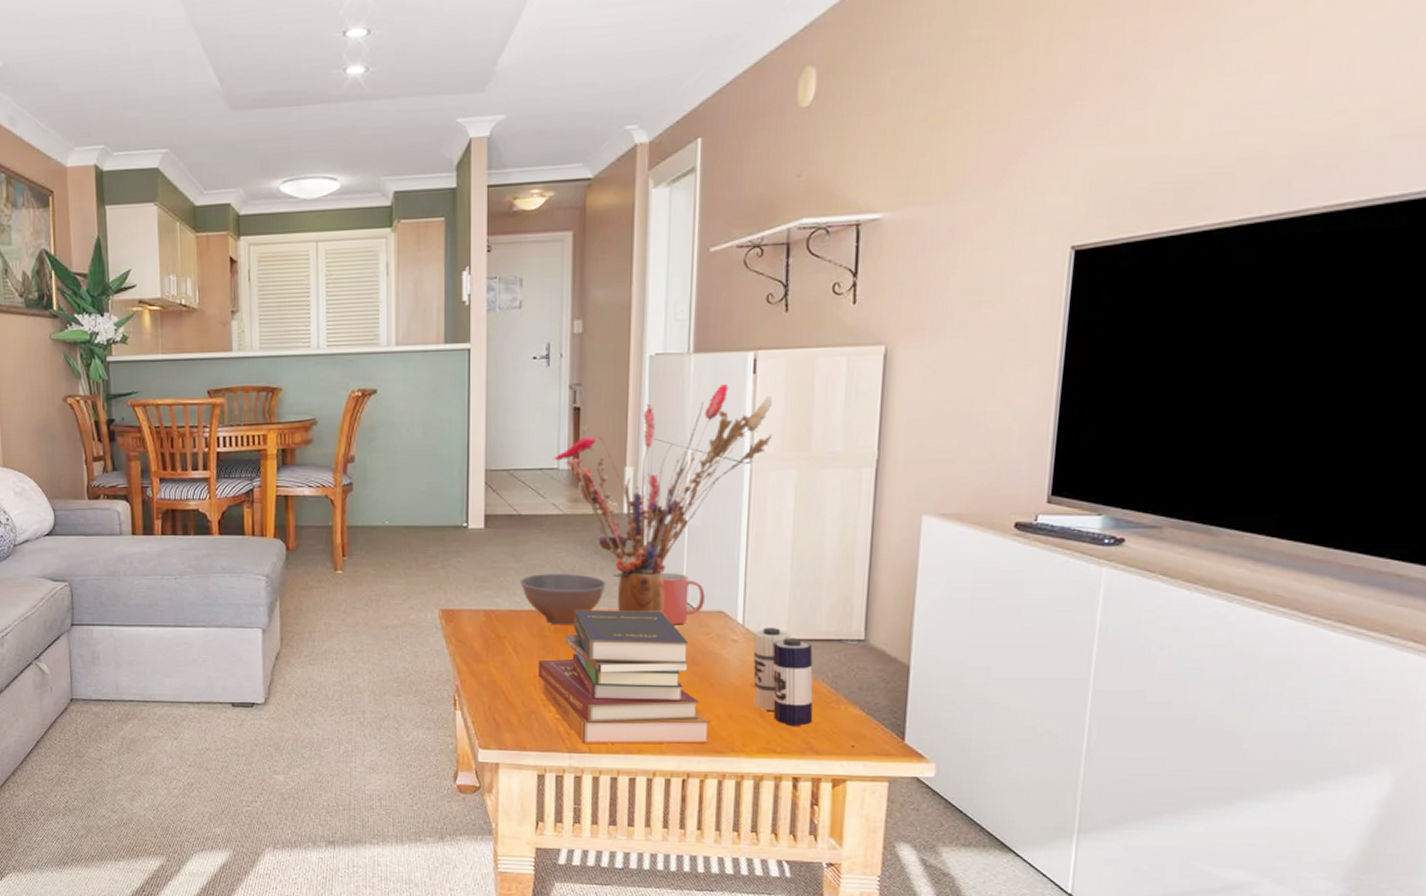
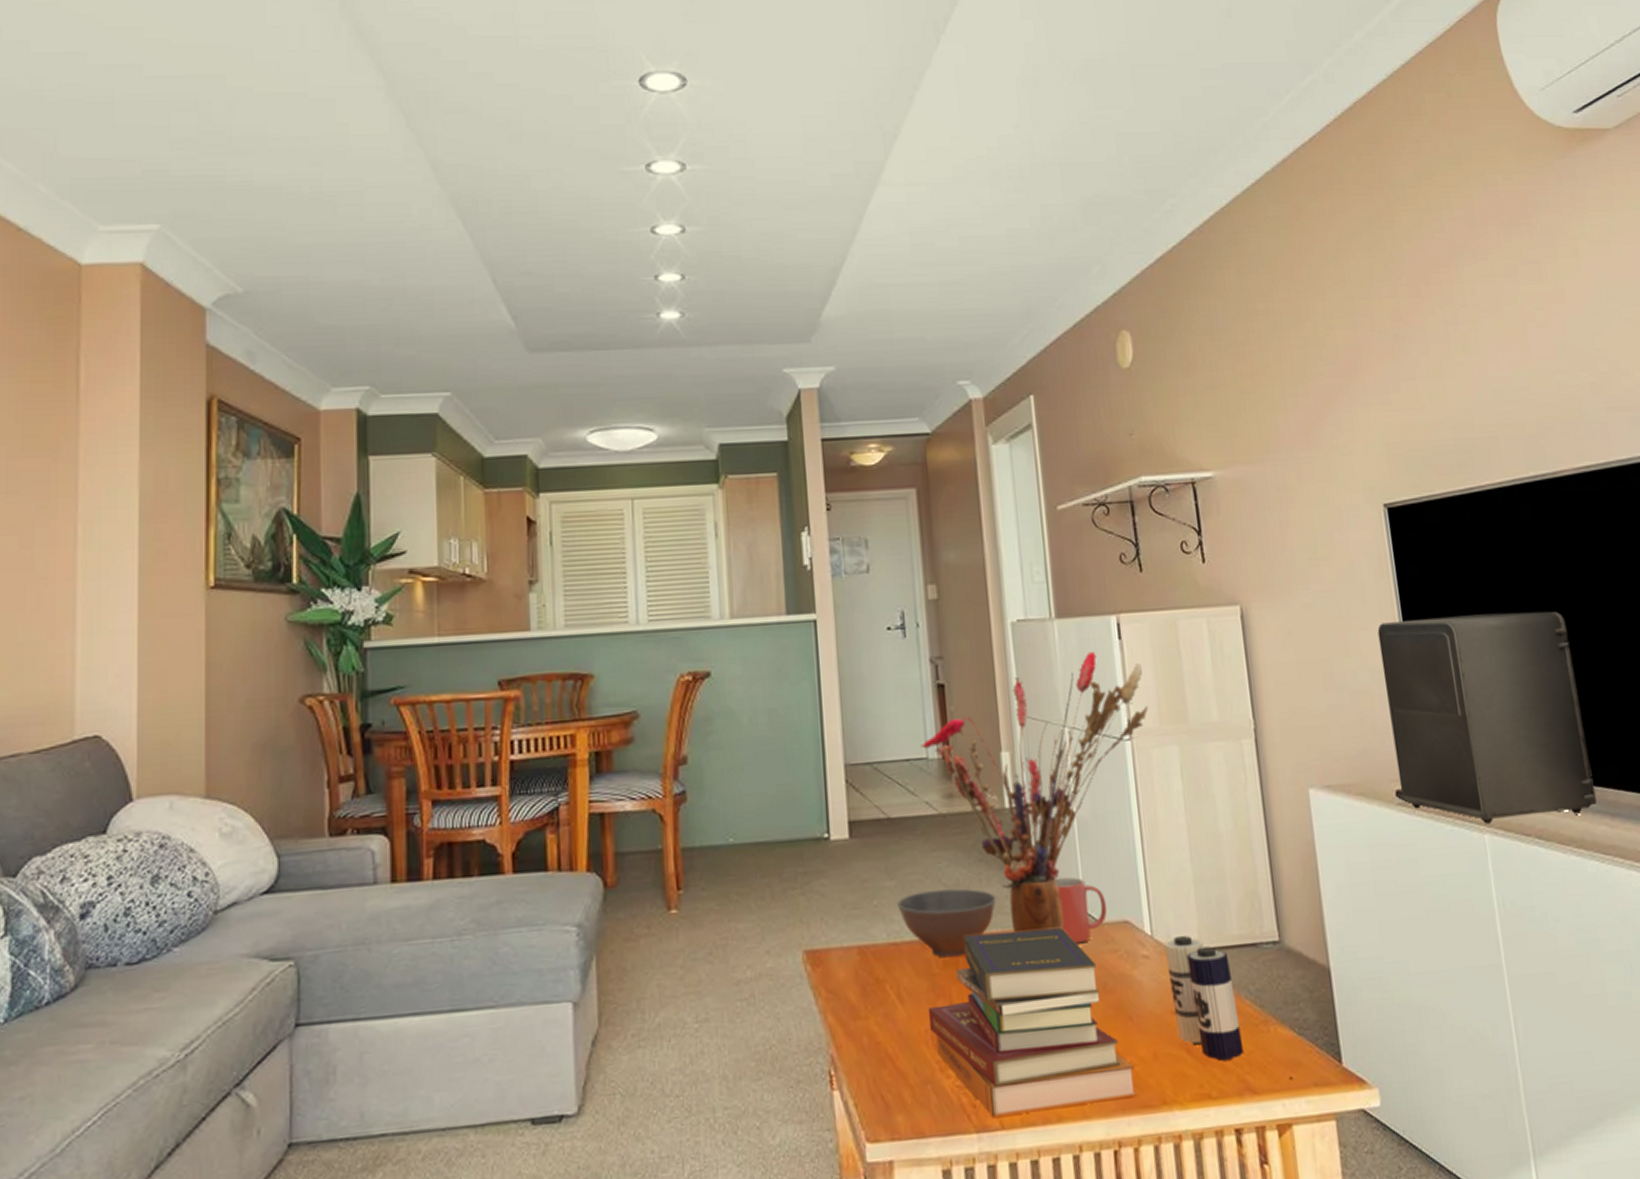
speaker: none [1019,359,1261,559] -> present [1377,611,1597,824]

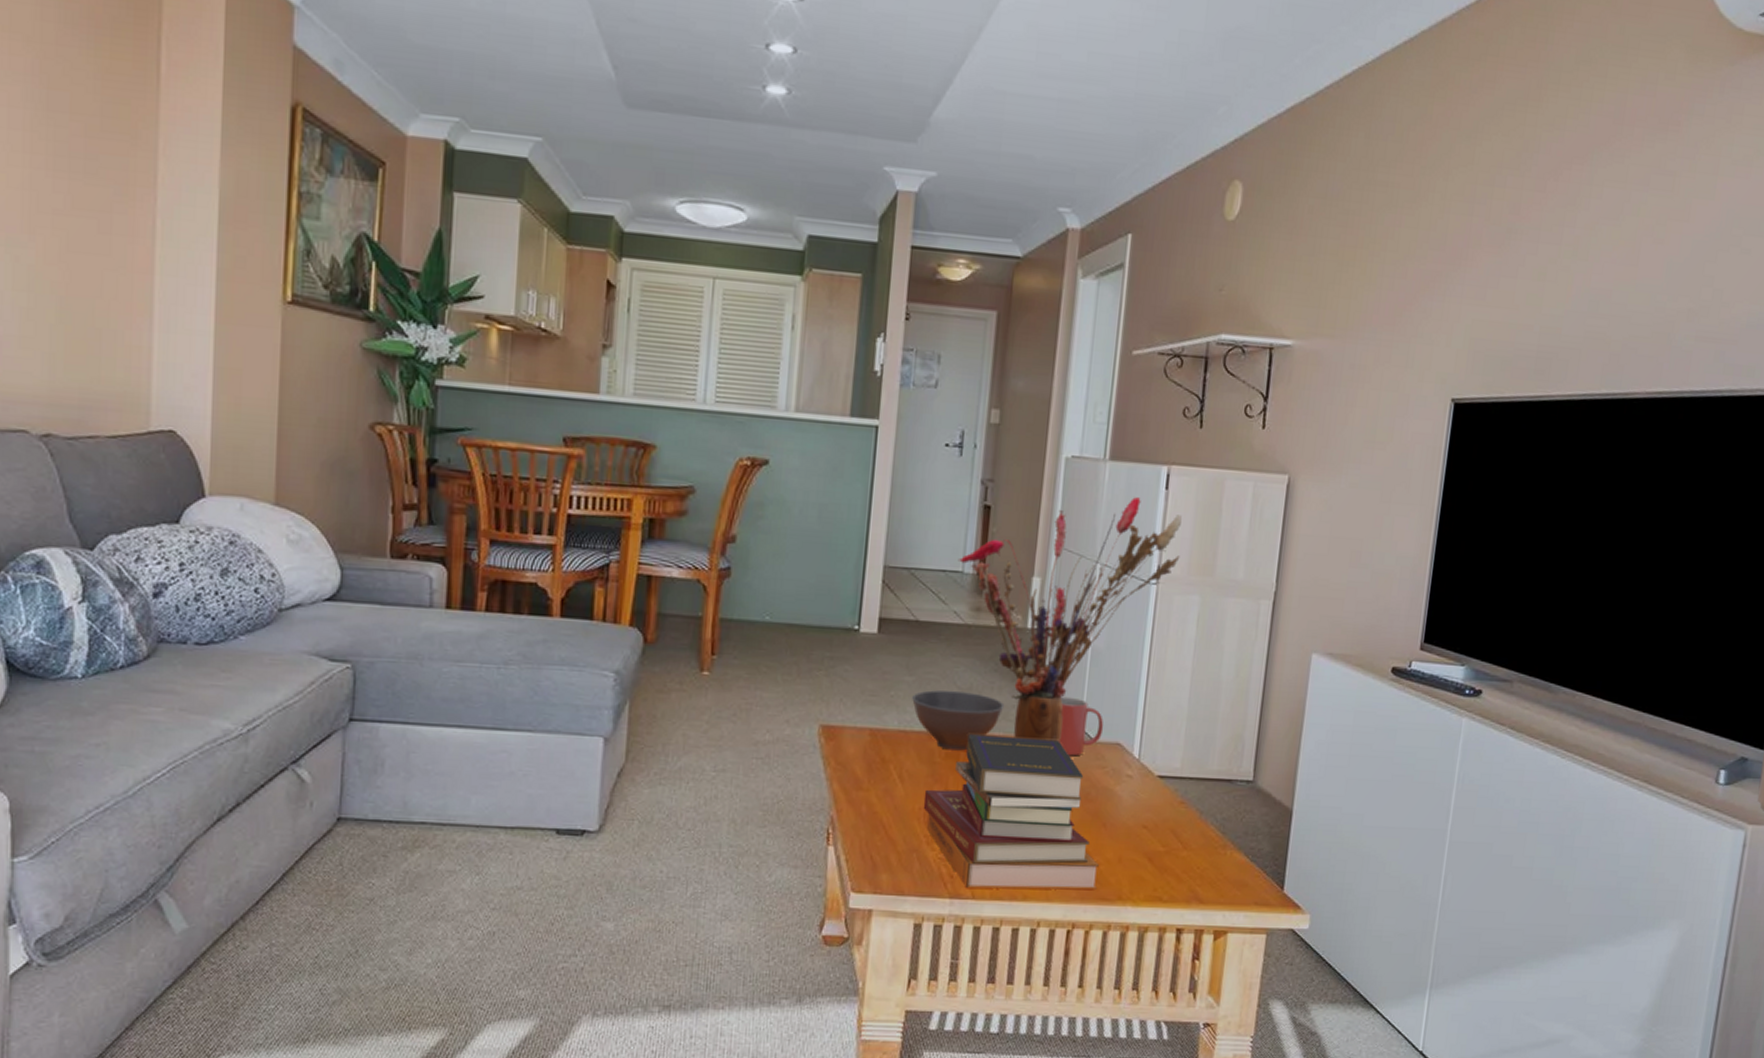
candle: present [1164,935,1294,1081] -> none [1143,763,1238,897]
speaker: present [1377,611,1597,824] -> none [1396,512,1595,713]

